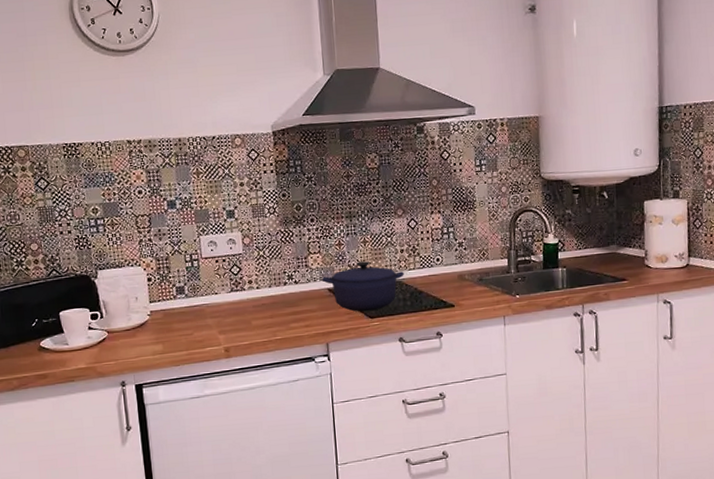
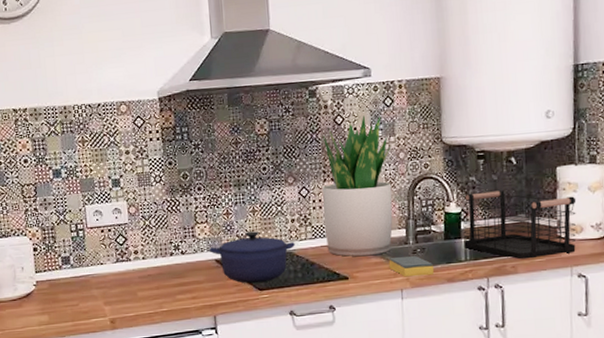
planter: none [429,151,496,286] -> present [322,115,393,257]
sponge: none [492,284,534,305] -> present [388,256,434,277]
dish rack: none [560,222,662,287] -> present [463,189,577,260]

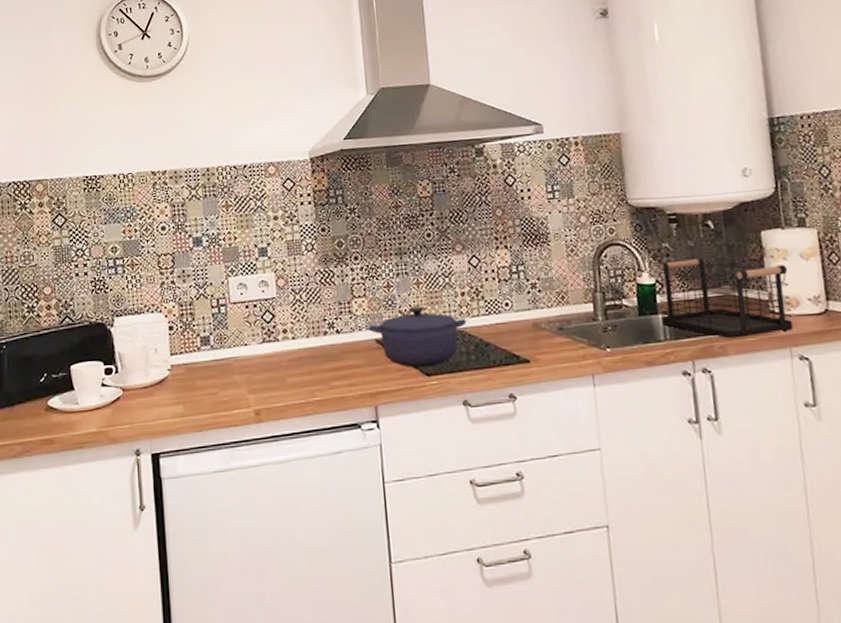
planter: present [322,115,393,257] -> none [492,175,578,336]
sponge: present [388,256,434,277] -> none [575,335,630,360]

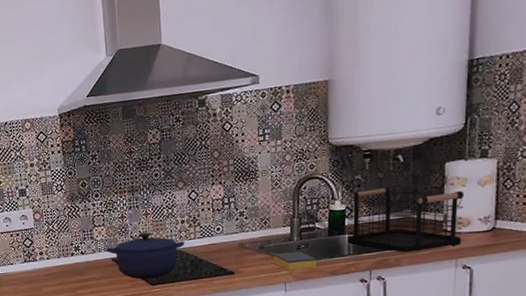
sponge: none [575,335,630,360] -> present [273,252,318,271]

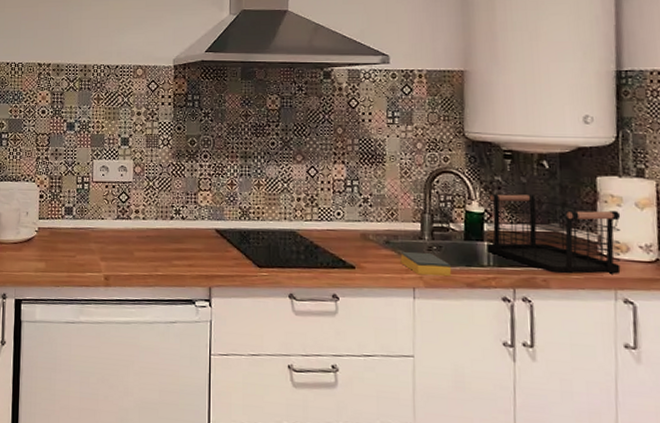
cooking pot: present [105,232,185,279] -> none [210,205,299,259]

